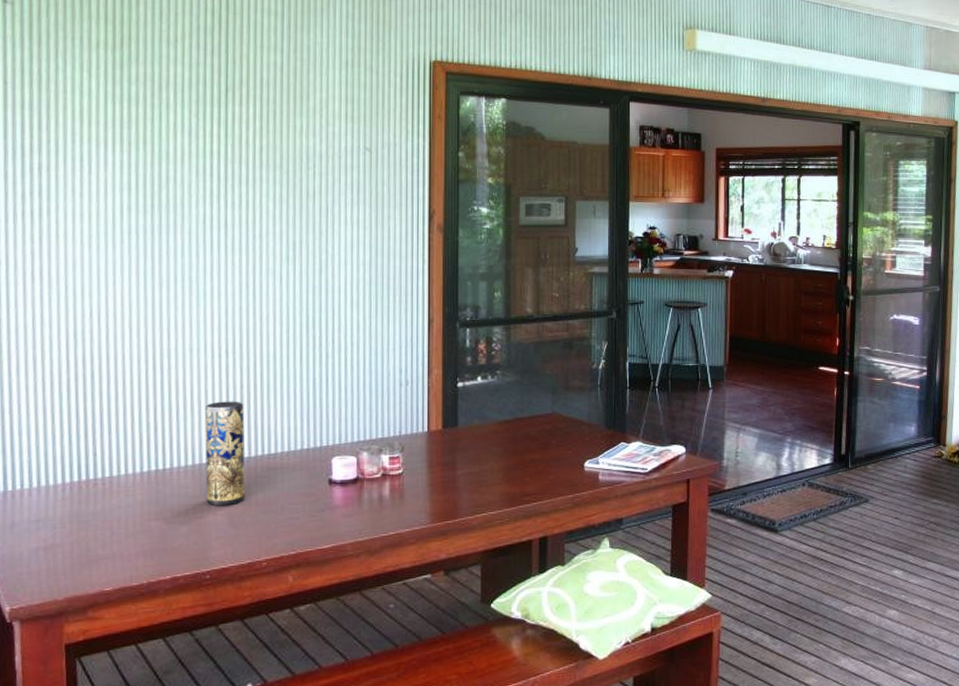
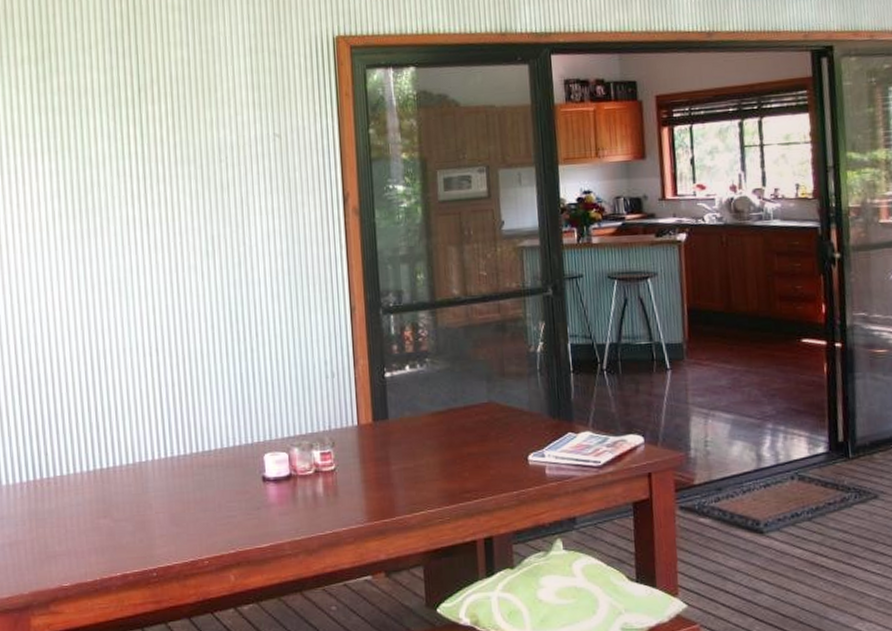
vase: present [205,401,245,505] -> none [141,399,183,503]

